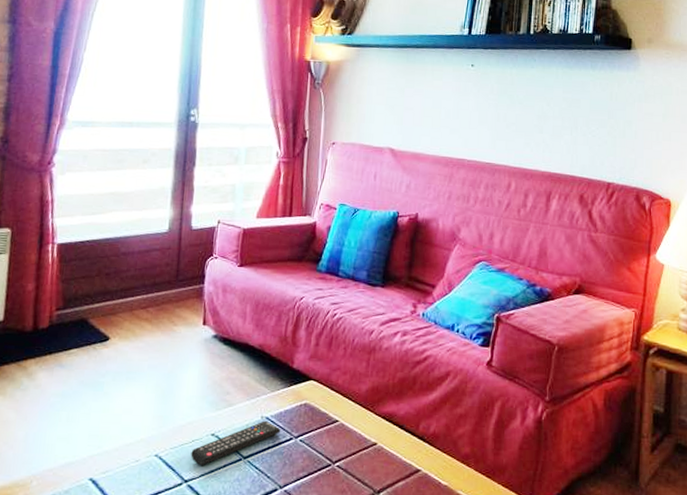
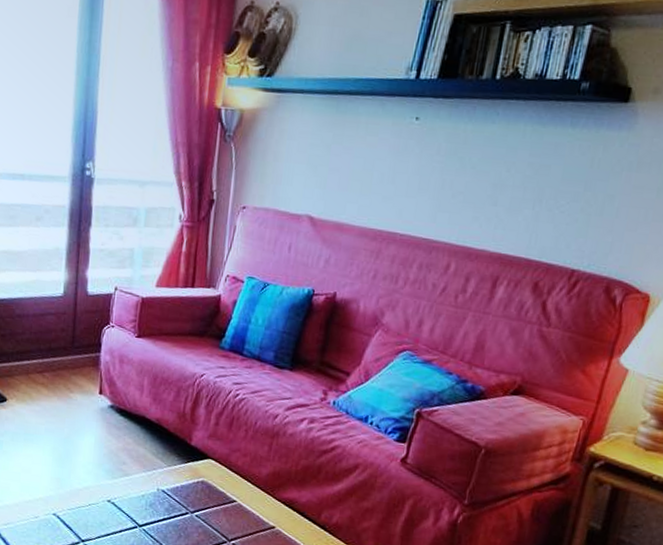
remote control: present [191,420,281,466] -> none [87,493,177,529]

